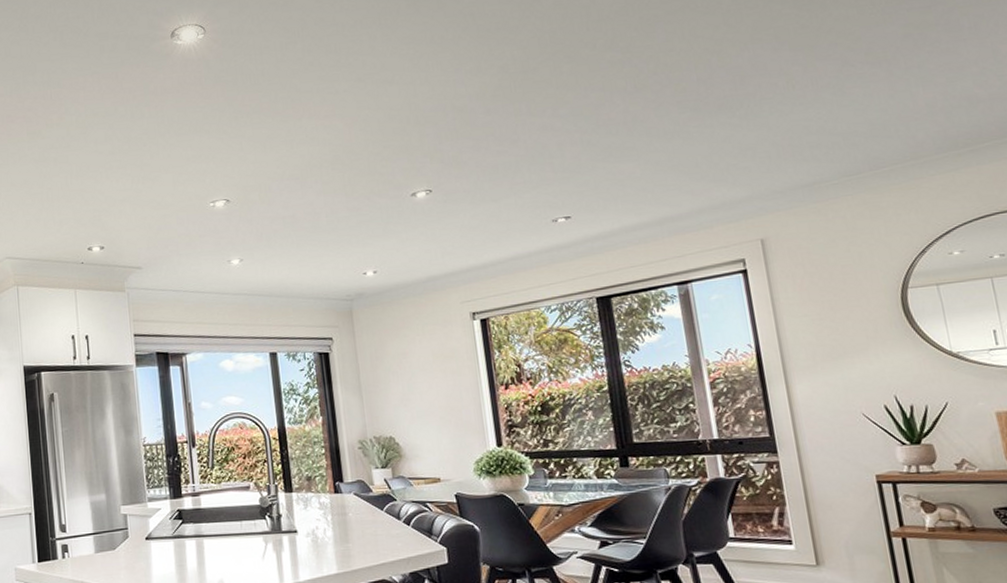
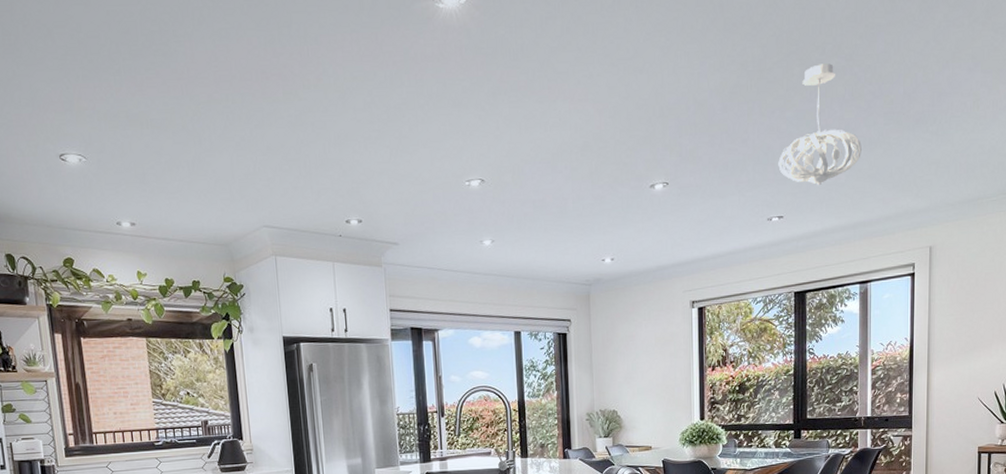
pendant light: none [557,58,656,181] -> present [778,63,861,185]

